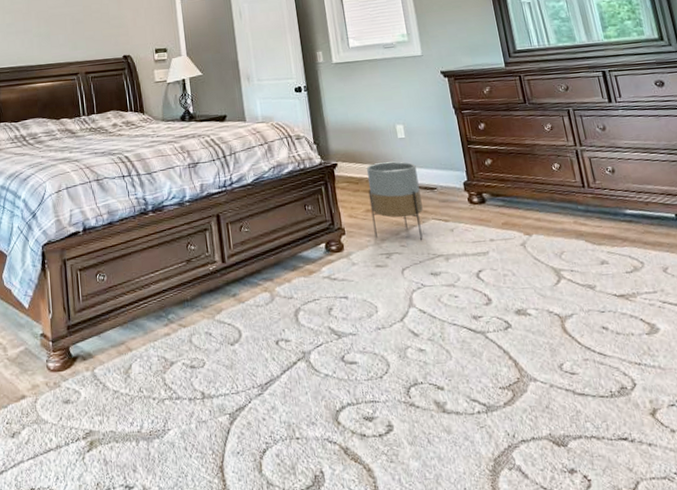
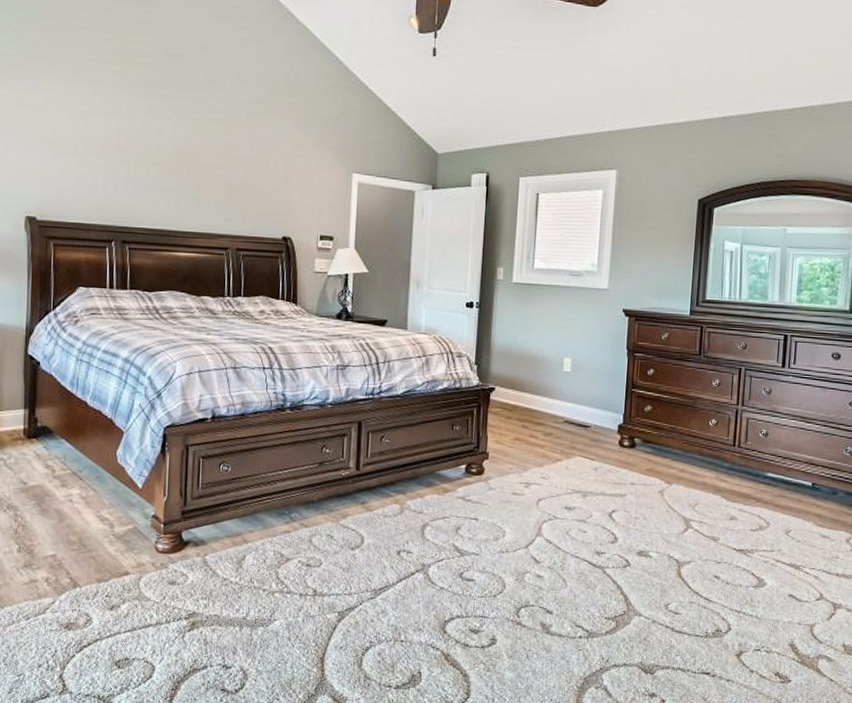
planter: present [366,161,423,241] -> none [518,393,575,476]

